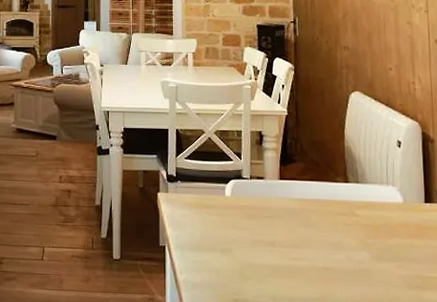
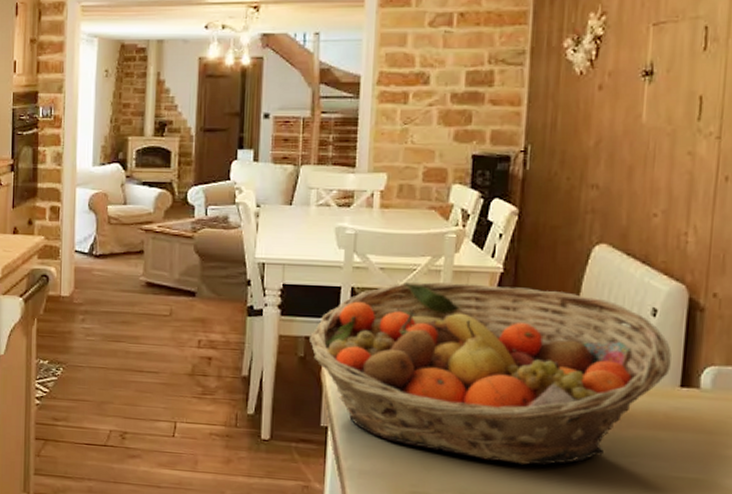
fruit basket: none [147,124,416,272] -> present [310,281,671,465]

